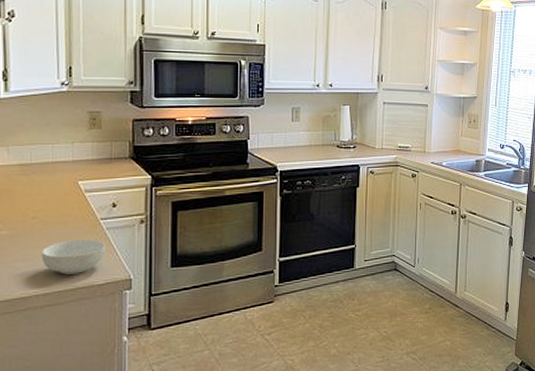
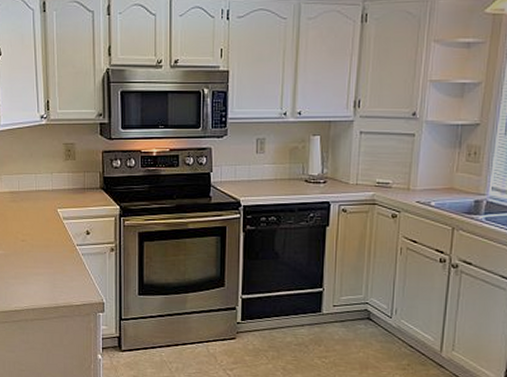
cereal bowl: present [41,238,106,275] -> none [30,262,82,294]

